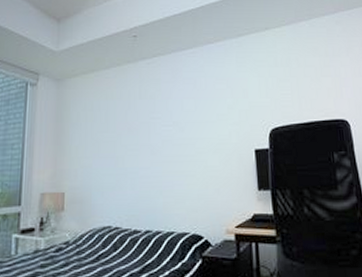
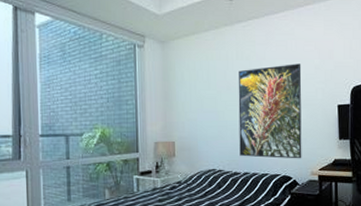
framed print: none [140,103,215,214] -> present [238,63,302,159]

